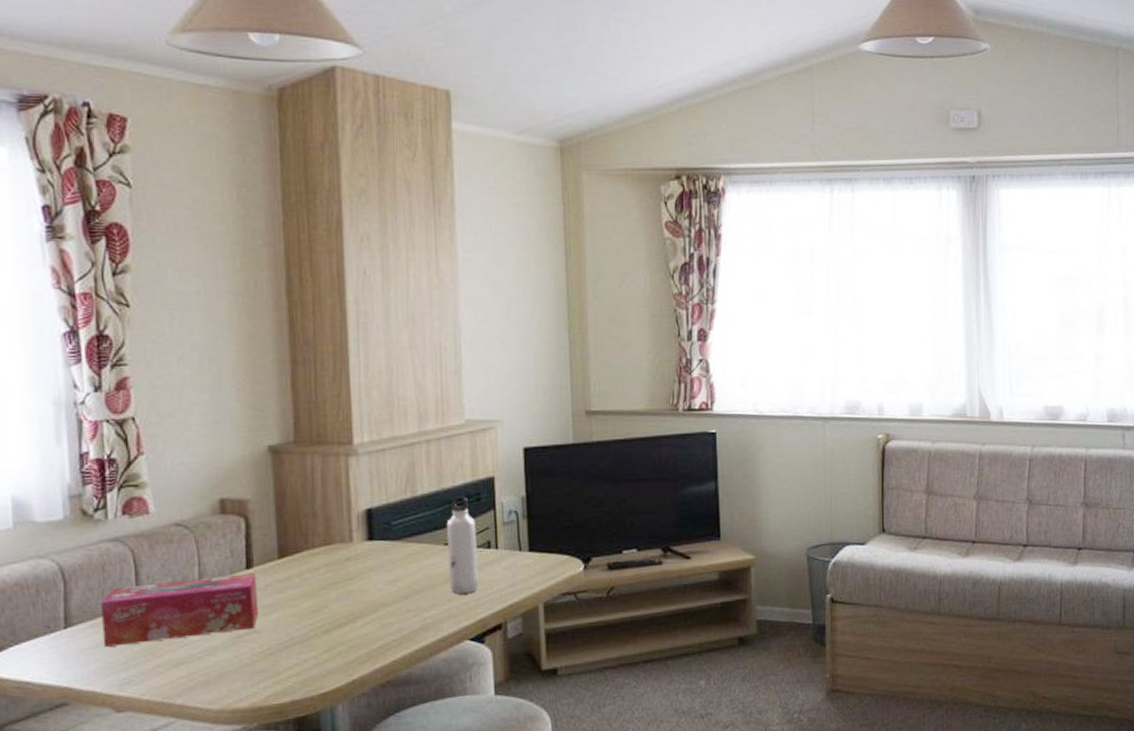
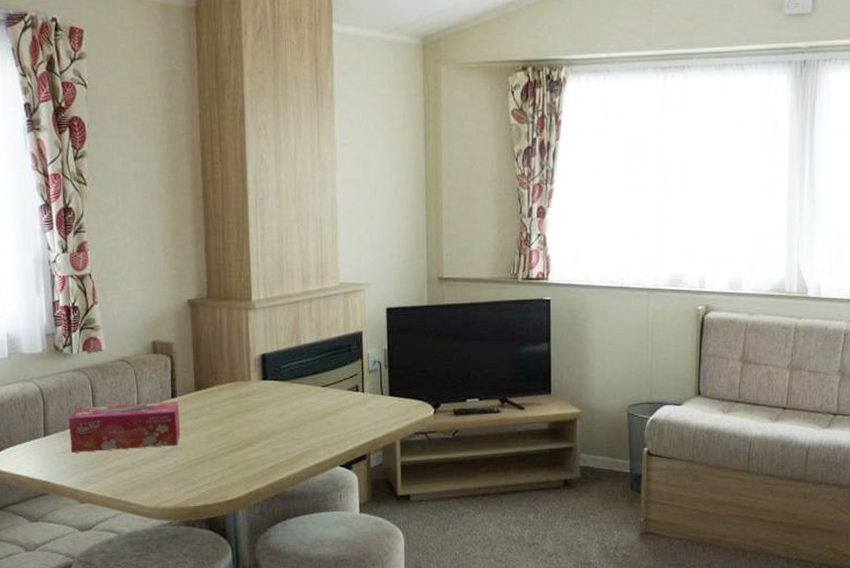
water bottle: present [446,496,479,594] -> none [323,347,349,427]

